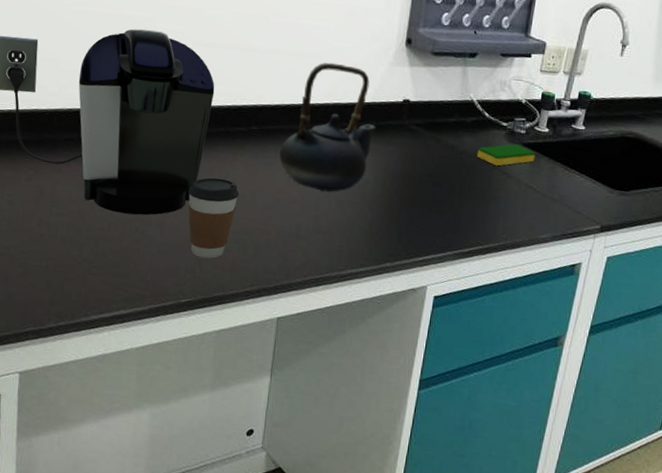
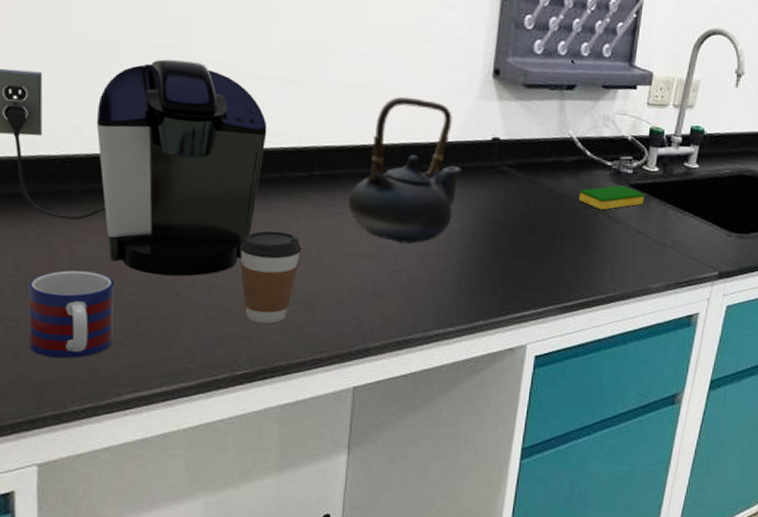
mug: none [17,207,87,283] -> present [28,270,114,359]

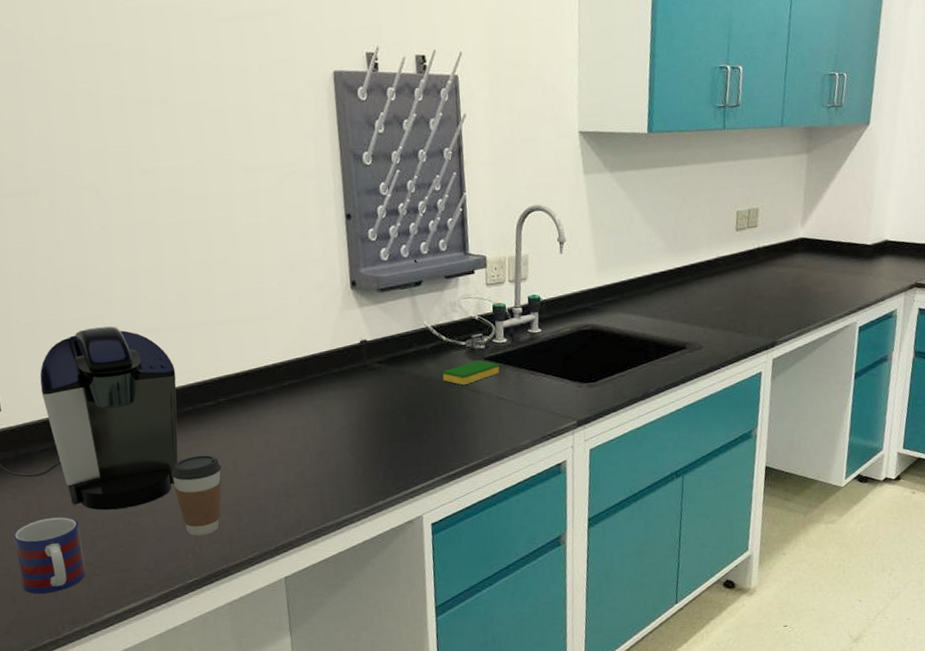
teapot: present [348,96,462,244] -> none [251,319,340,446]

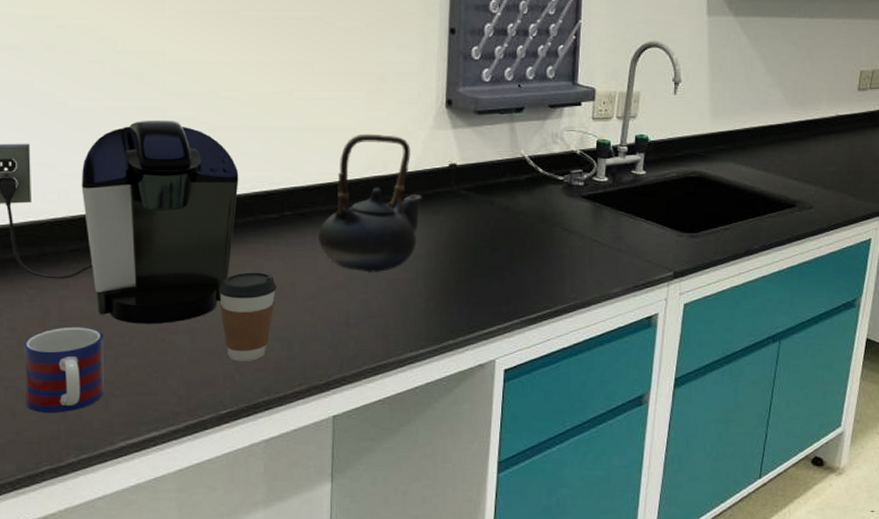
teapot: none [251,319,340,446] -> present [319,134,422,272]
dish sponge: present [442,360,500,385] -> none [534,198,597,222]

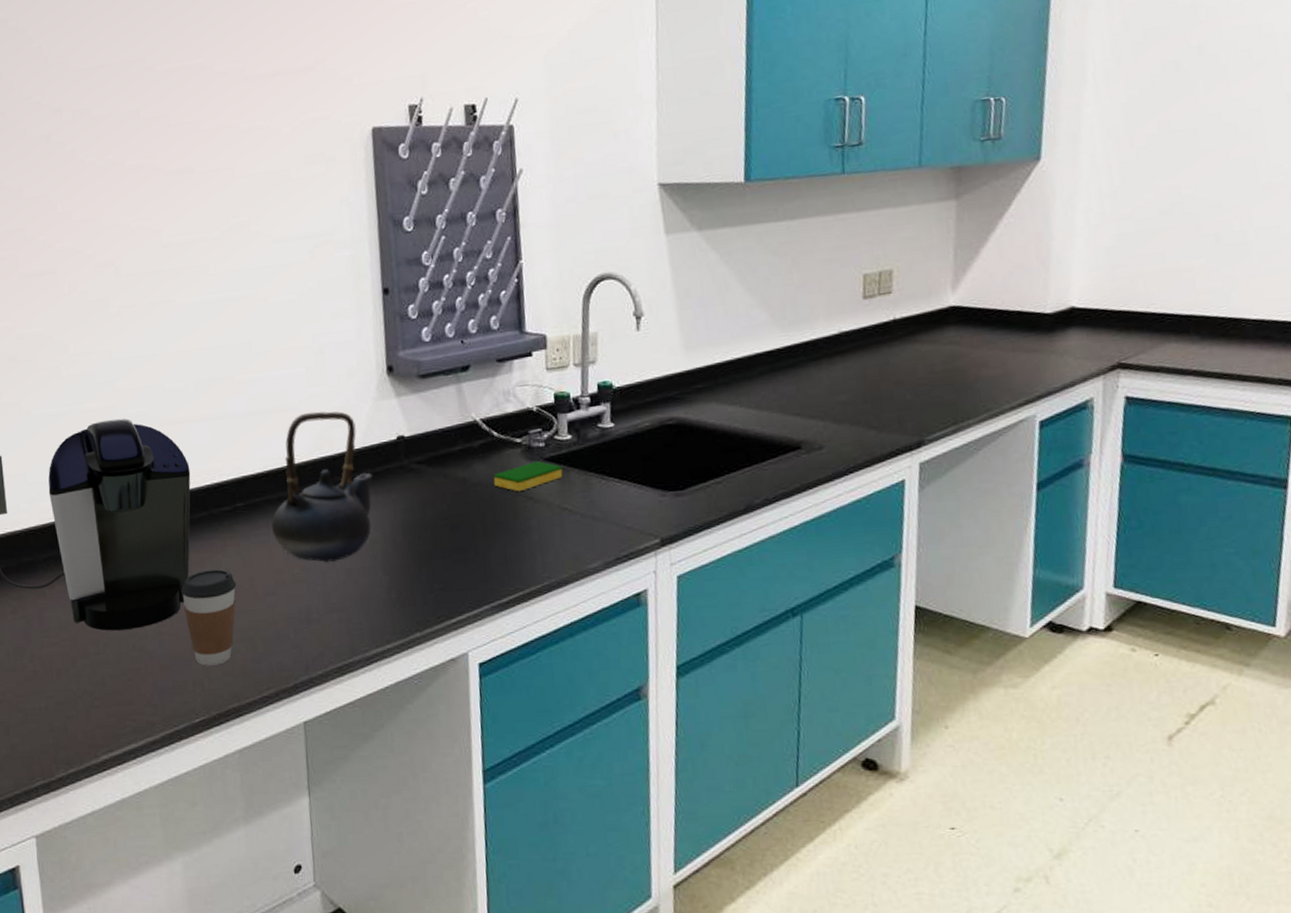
mug: present [23,327,104,414] -> none [11,636,85,727]
dish sponge: none [534,198,597,222] -> present [493,461,563,491]

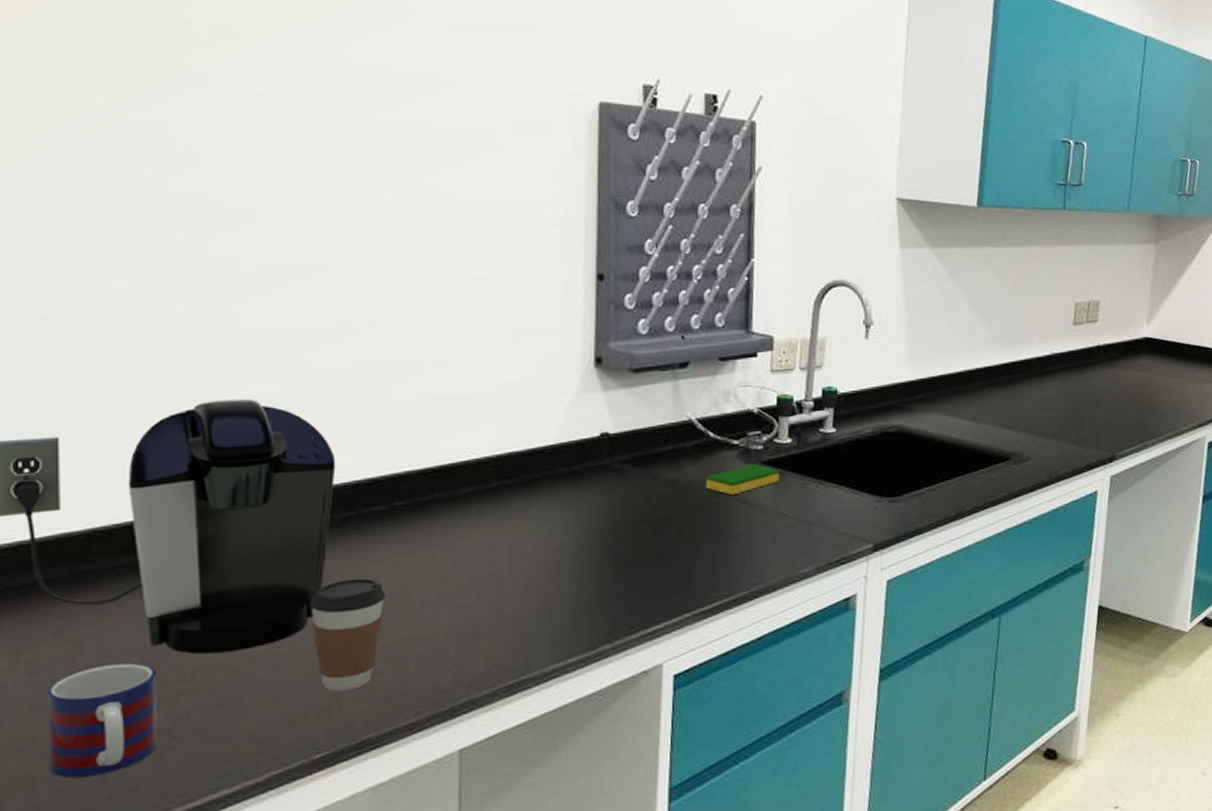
mug: none [11,636,85,727] -> present [47,663,157,779]
teapot: present [271,411,373,562] -> none [438,402,568,569]

